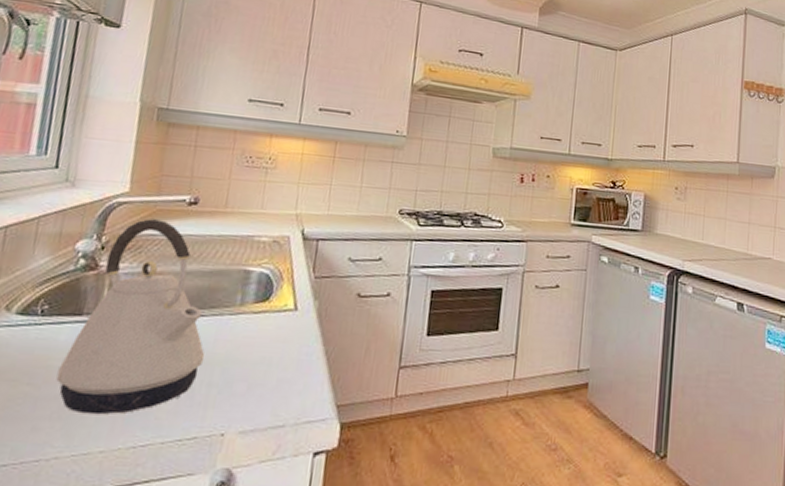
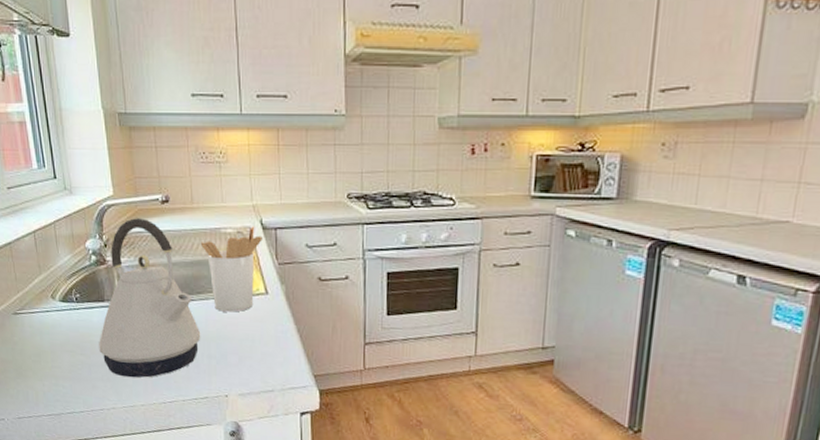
utensil holder: none [226,236,301,331] -> present [200,226,262,312]

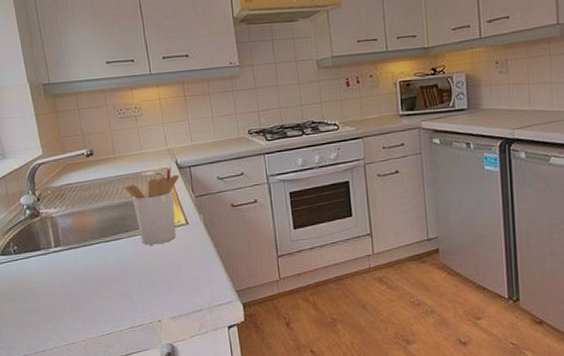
kettle: present [99,218,201,378] -> none [38,172,132,317]

